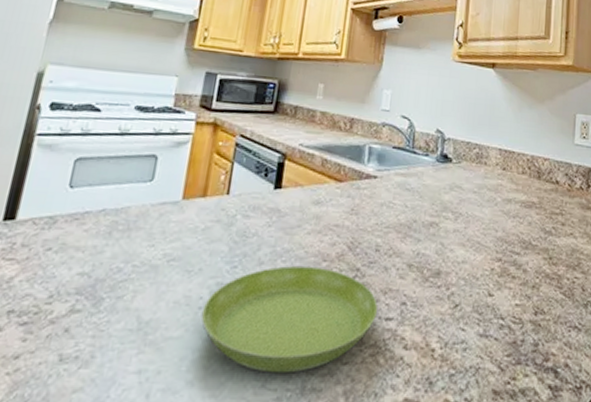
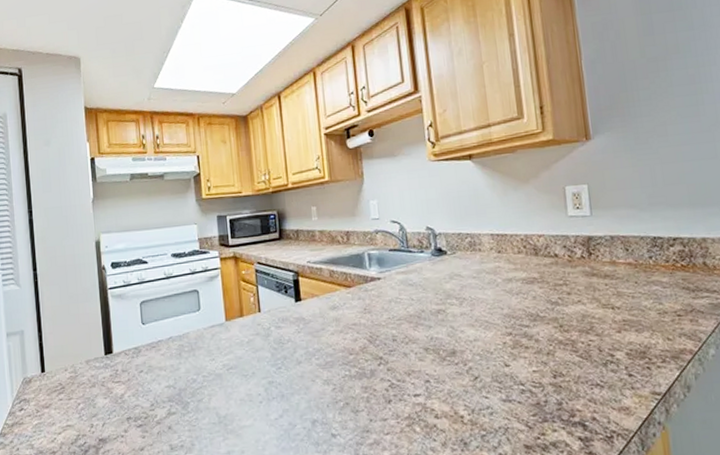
saucer: present [201,266,378,373] -> none [262,360,406,446]

